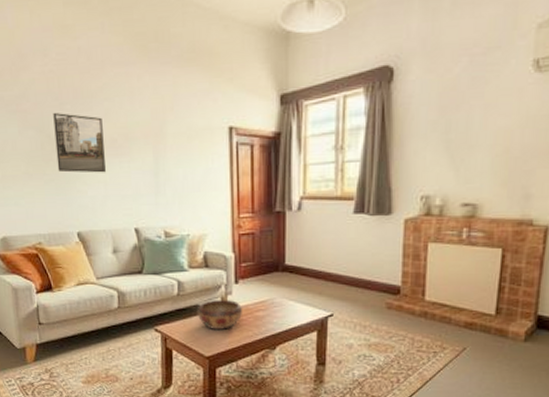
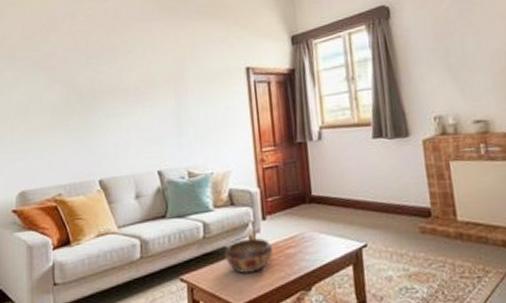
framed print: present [53,113,106,173] -> none [79,66,129,122]

